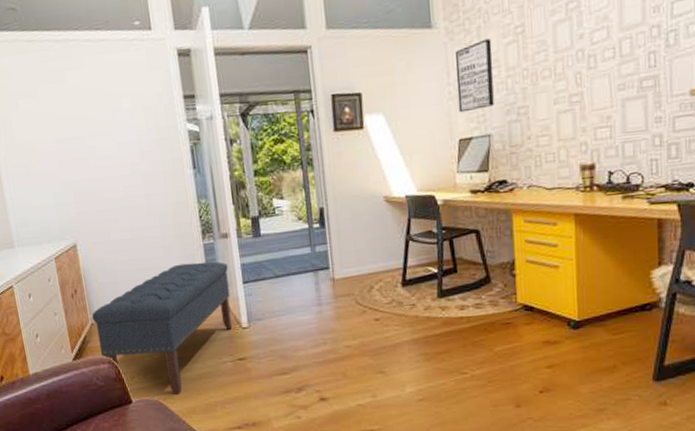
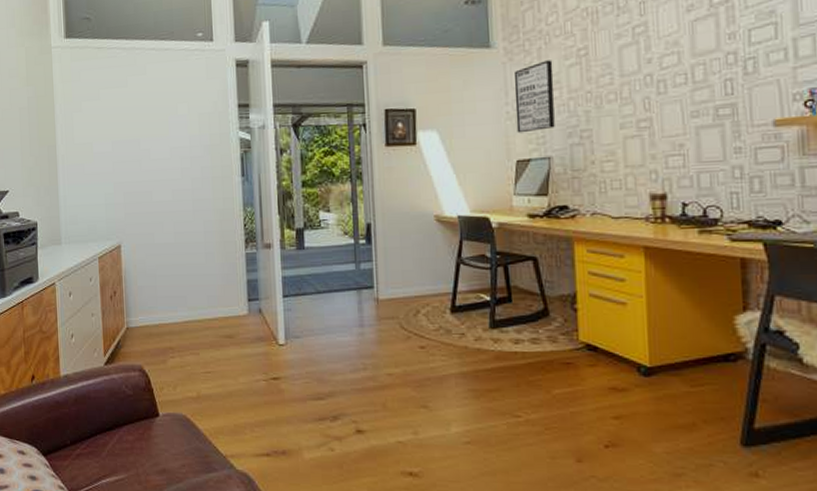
bench: present [92,261,233,395] -> none [128,271,269,411]

